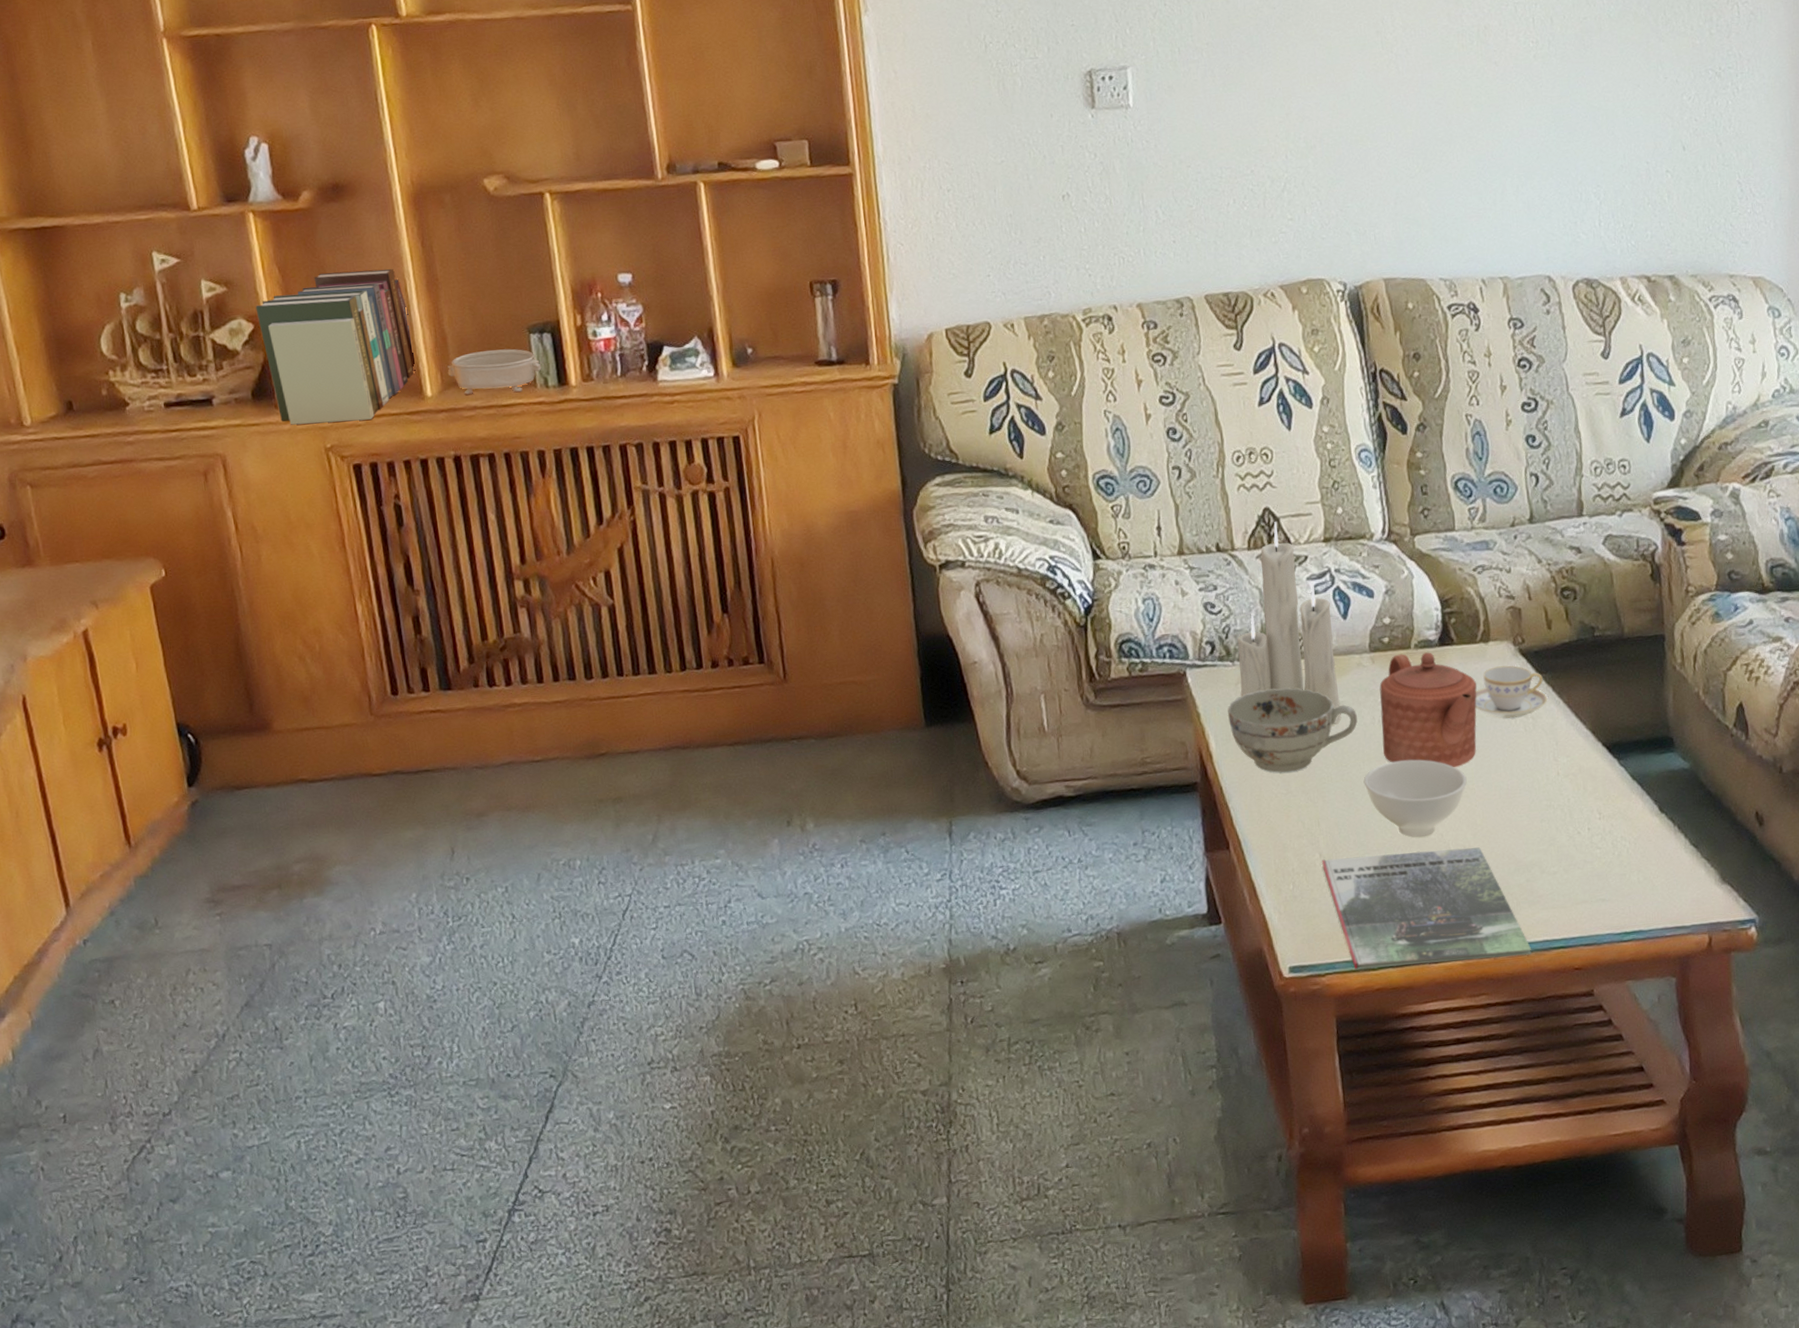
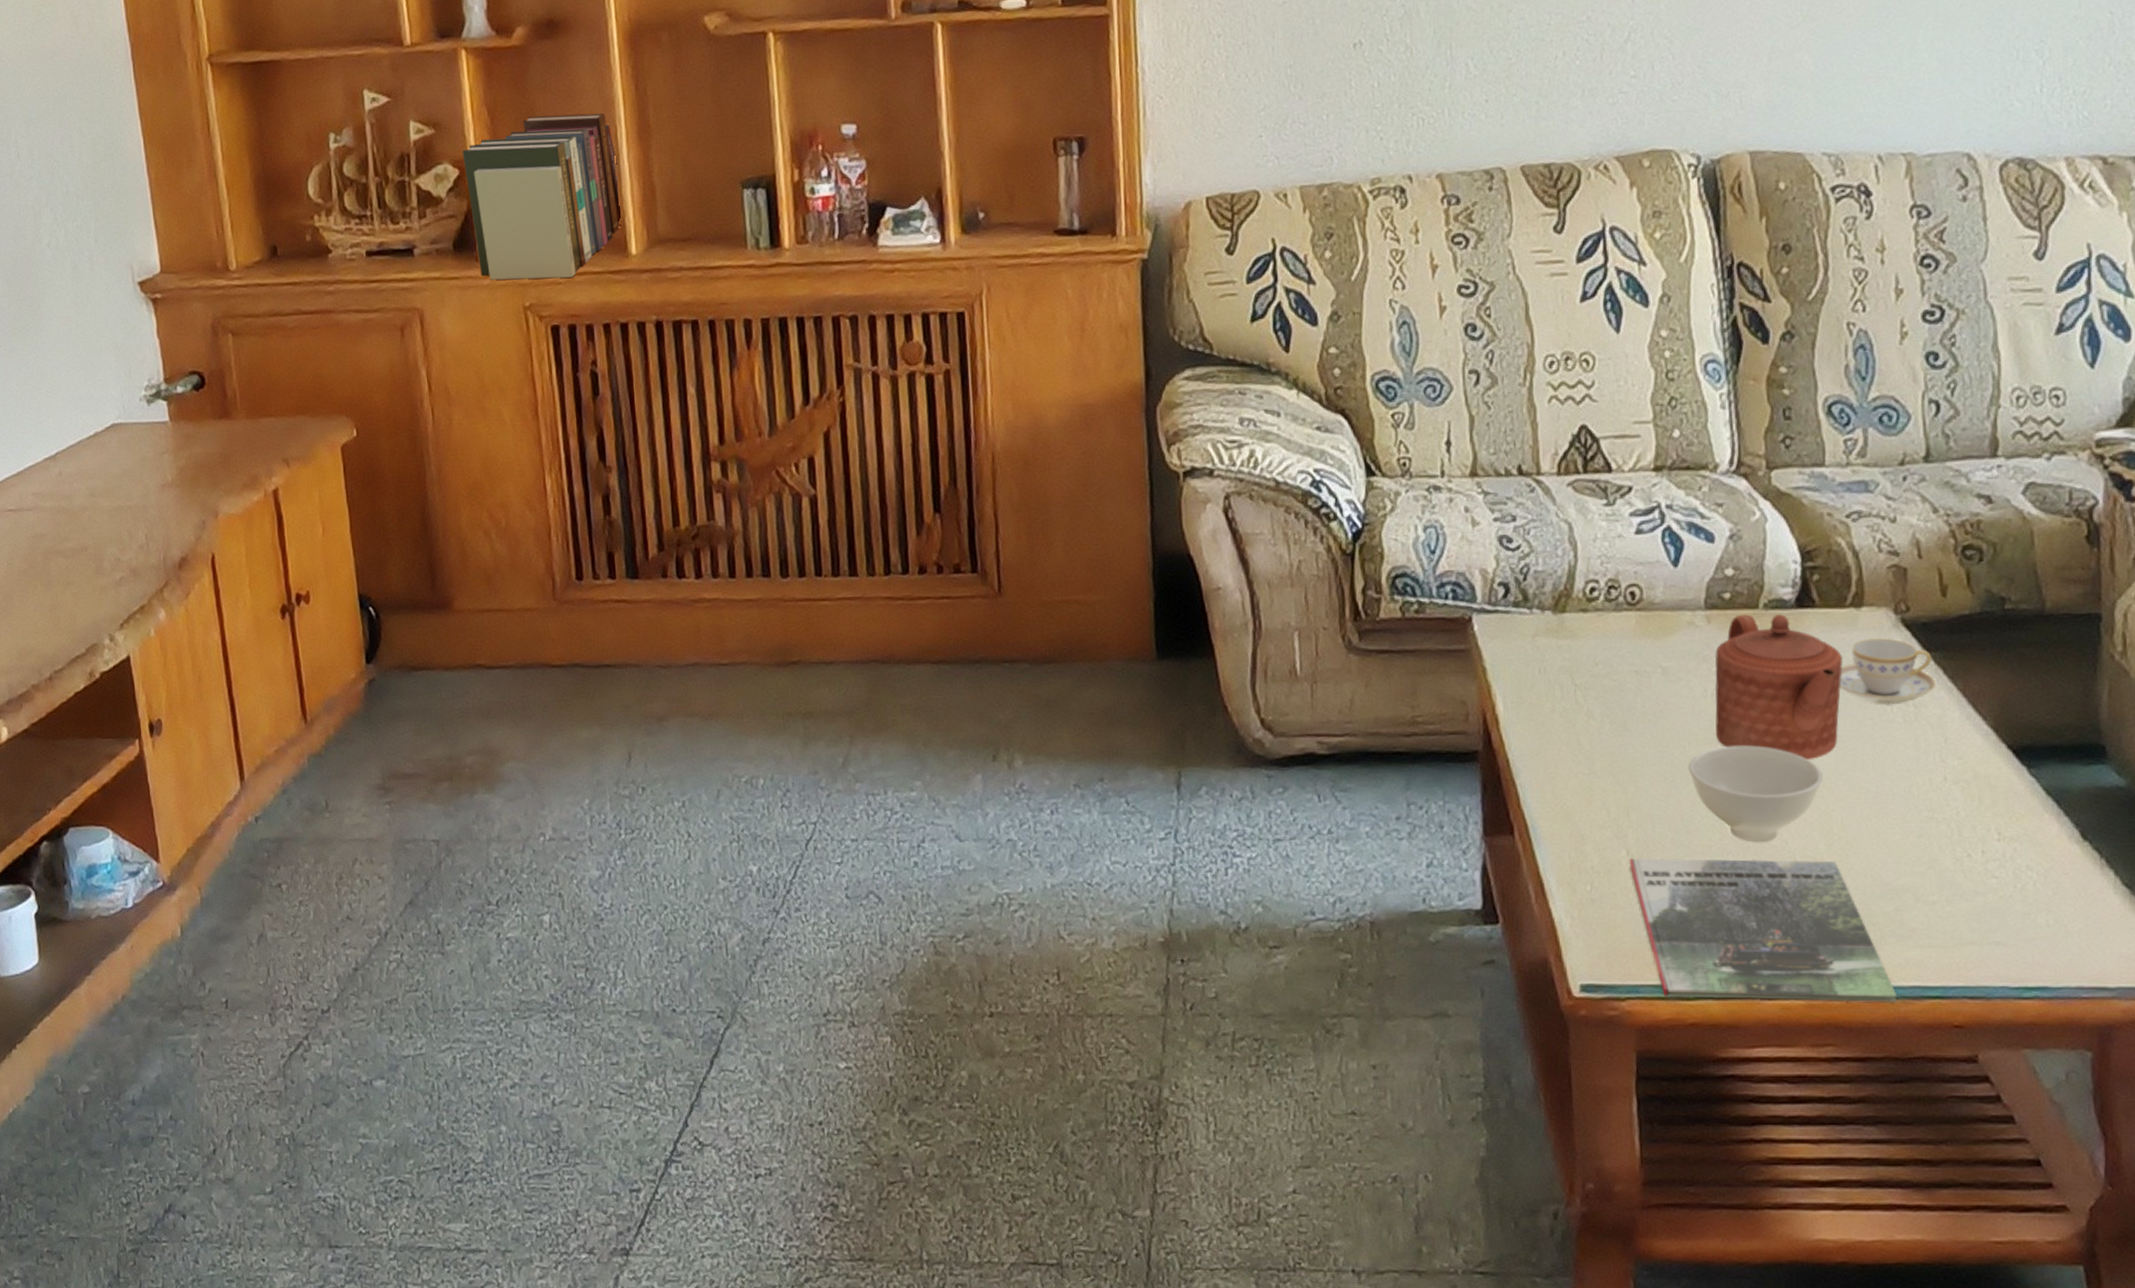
decorative bowl: present [447,349,542,397] -> none [654,205,754,256]
teacup: present [1227,687,1358,773] -> none [1521,645,1685,748]
candle: present [1237,522,1342,724] -> none [1537,443,1664,694]

